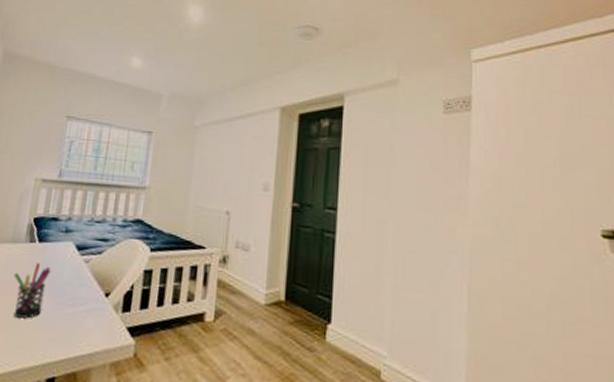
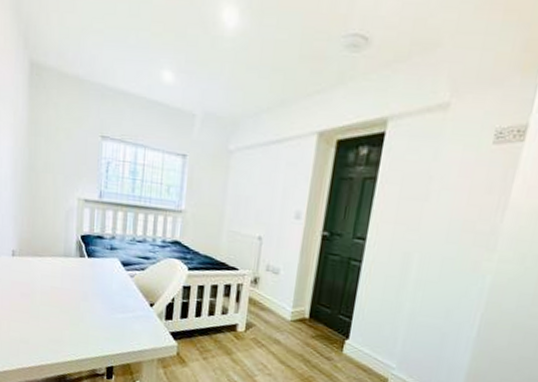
pen holder: present [13,263,51,319] -> none [70,275,101,321]

